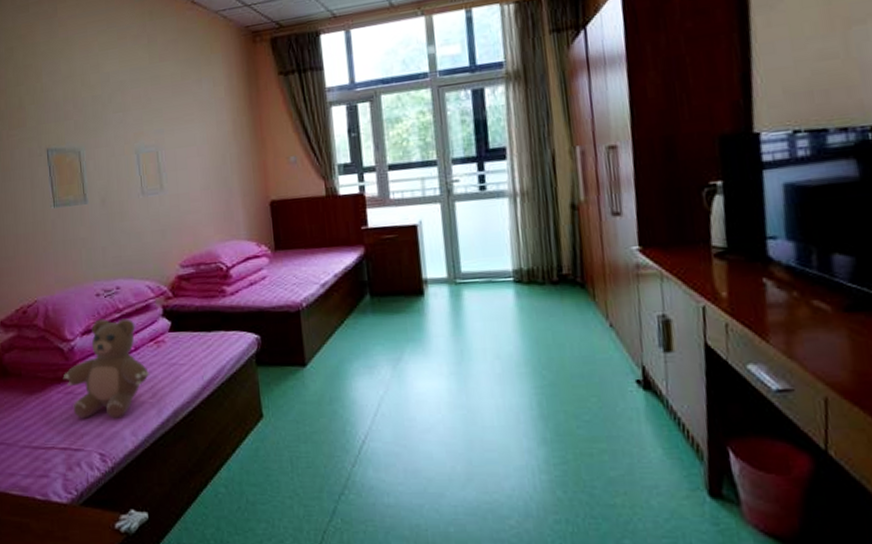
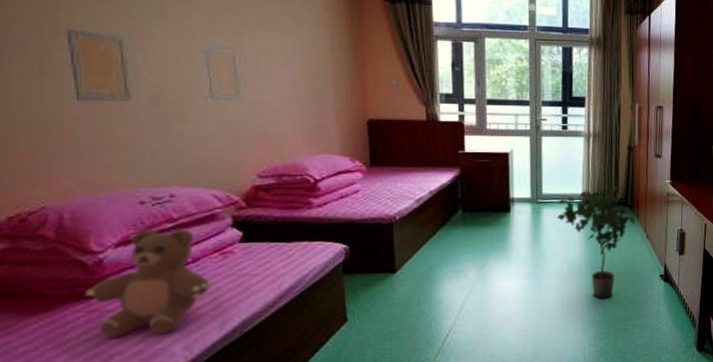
potted plant: none [481,258,592,410] -> present [556,186,637,300]

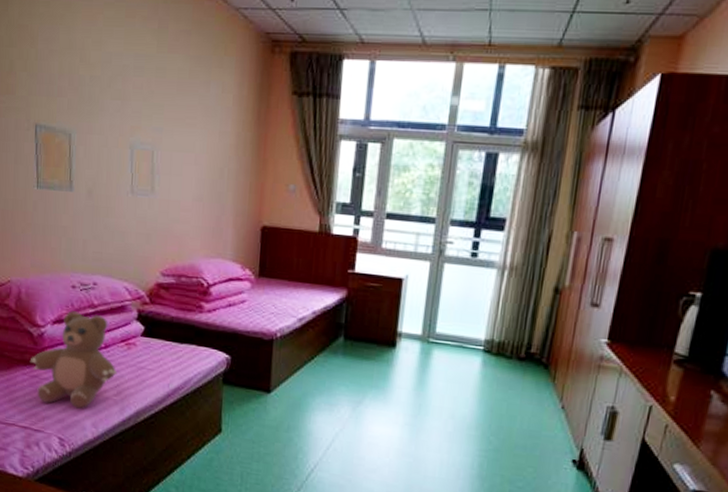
potted plant: present [556,186,637,300] -> none [448,336,553,474]

